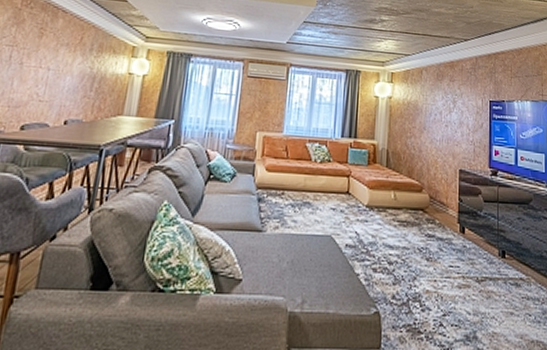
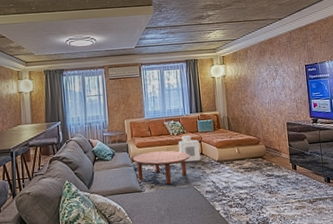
coffee table: none [258,179,333,227] -> present [133,150,190,185]
air purifier: none [320,164,347,202] -> present [179,134,201,162]

